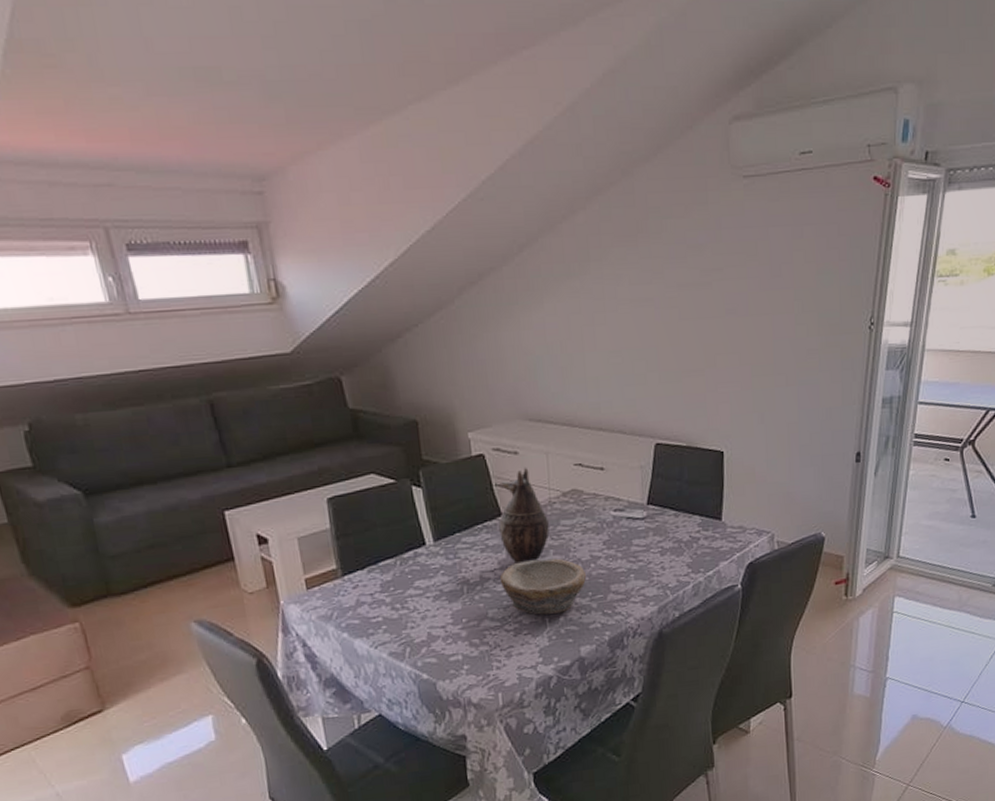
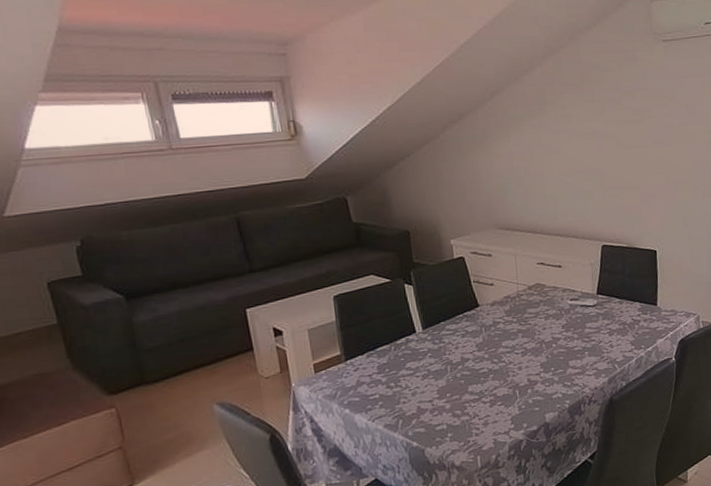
decorative vase: present [499,467,550,565] -> none [476,266,518,347]
bowl: present [499,558,586,615] -> none [477,340,549,388]

